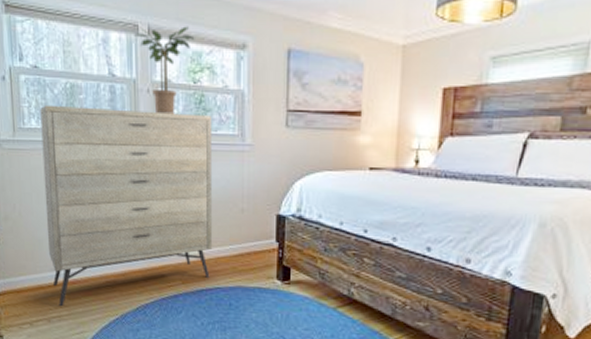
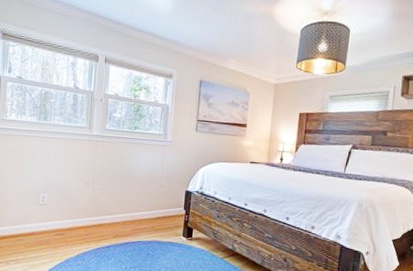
dresser: present [40,104,213,306] -> none [13,104,145,252]
potted plant: present [134,26,195,115] -> none [95,58,138,118]

